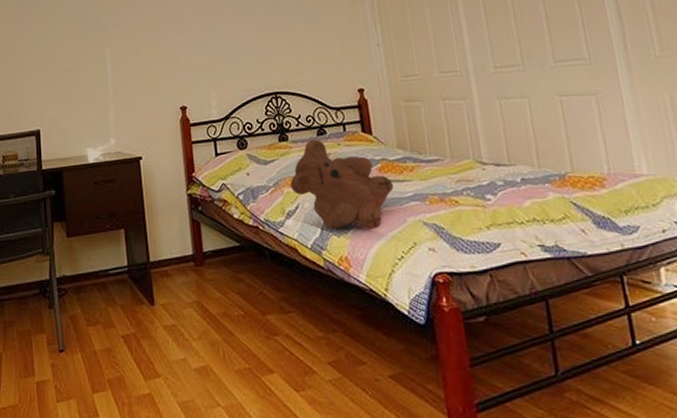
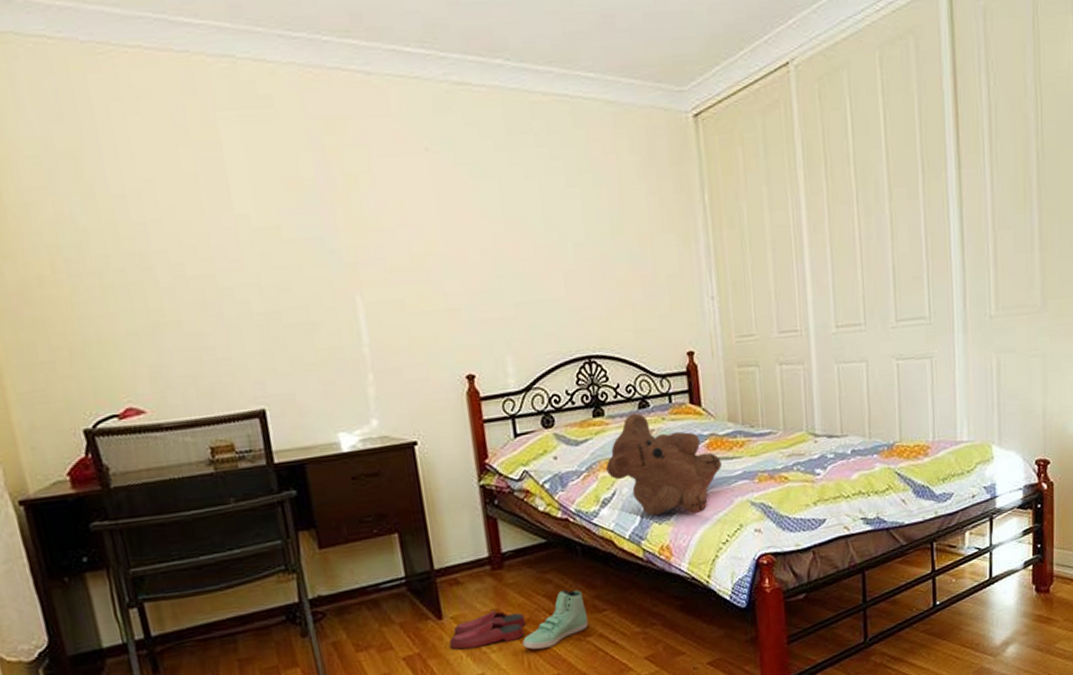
slippers: none [158,302,221,334] -> present [449,610,525,650]
sneaker: none [218,290,276,343] -> present [522,590,589,650]

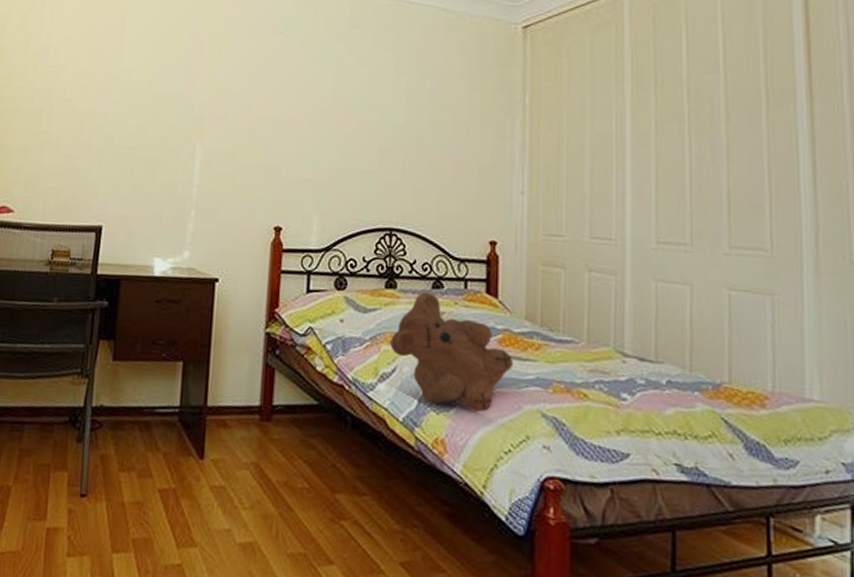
slippers: present [449,610,525,650] -> none [204,463,282,503]
sneaker: present [522,590,589,650] -> none [274,460,346,521]

